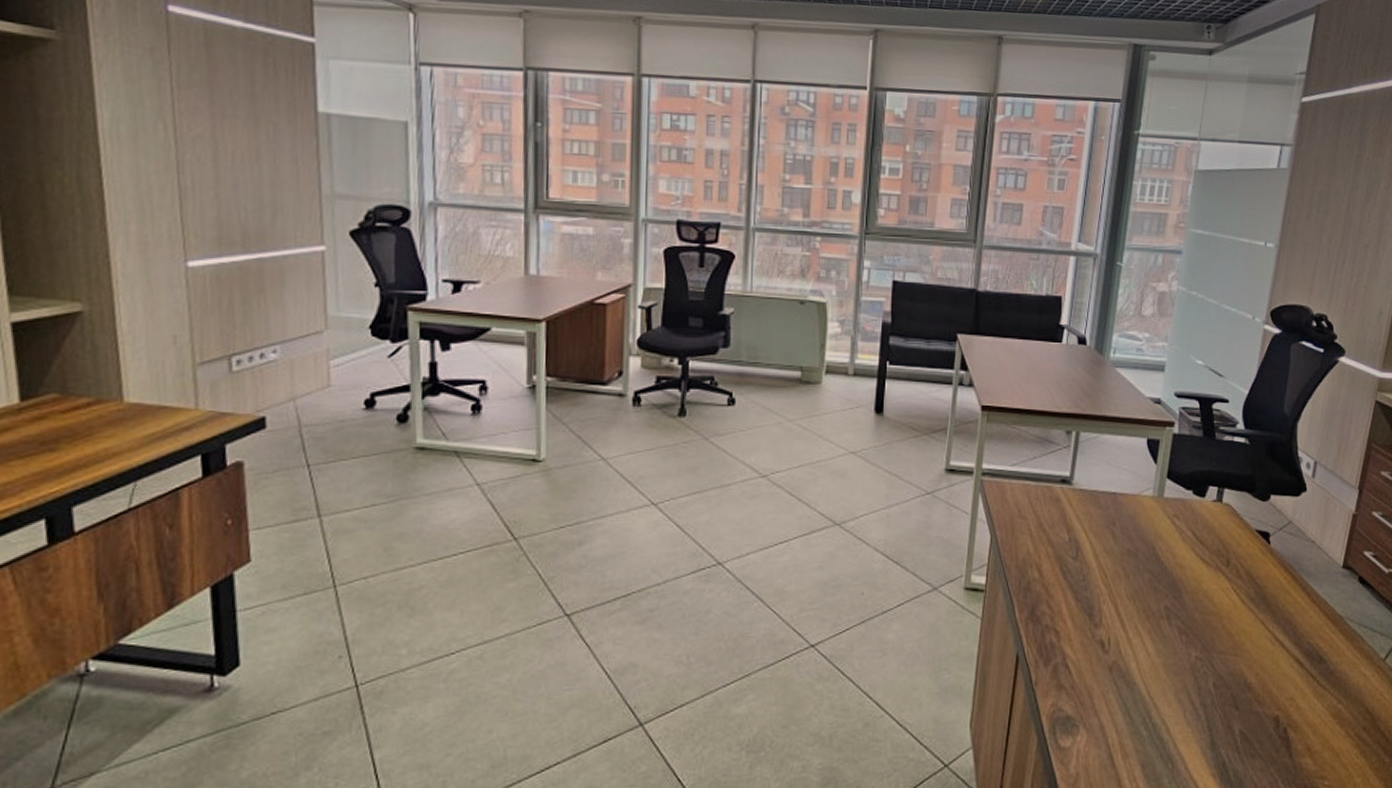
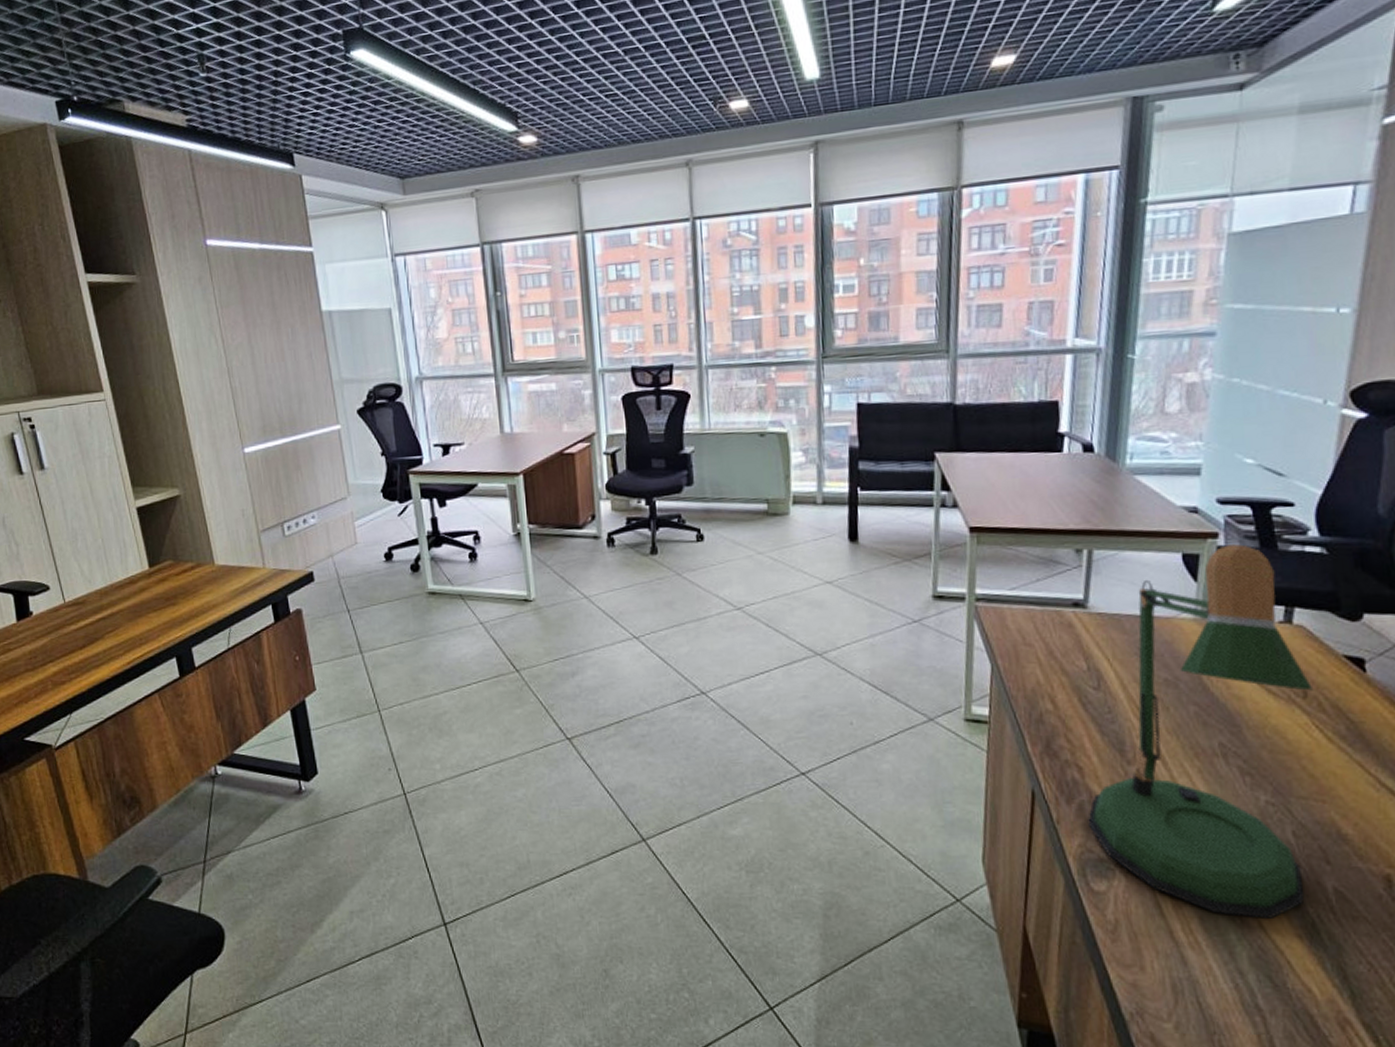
desk lamp: none [1060,433,1234,762] -> present [1088,544,1314,918]

